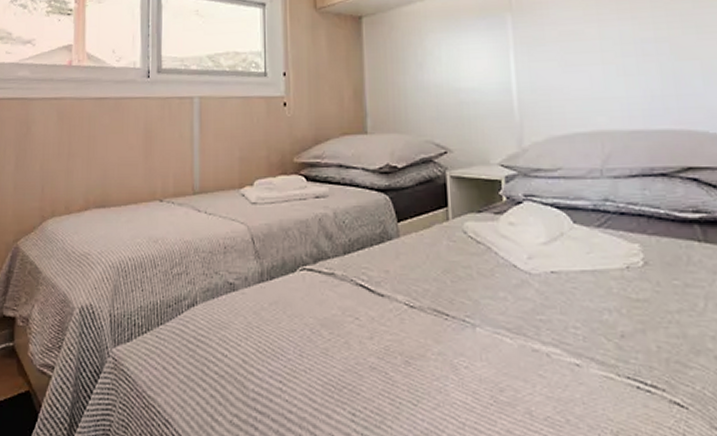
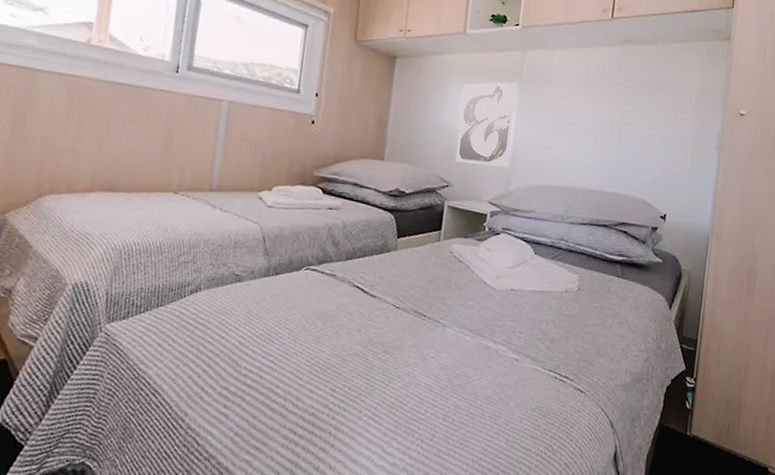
wall art: none [443,17,516,122] -> present [456,82,517,168]

